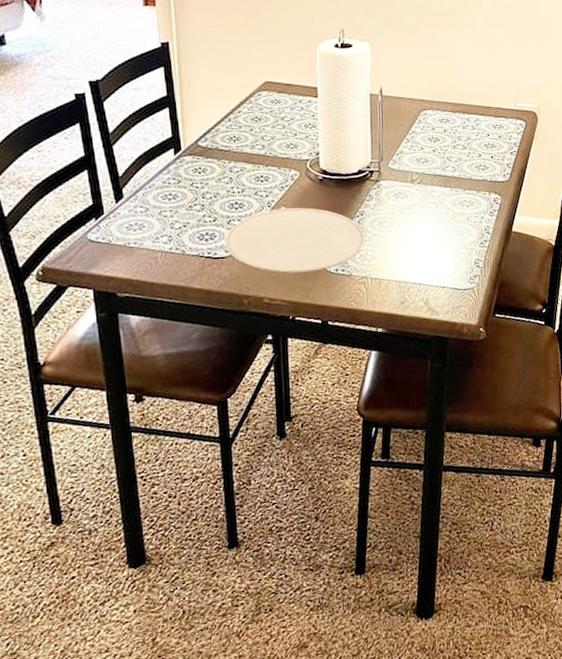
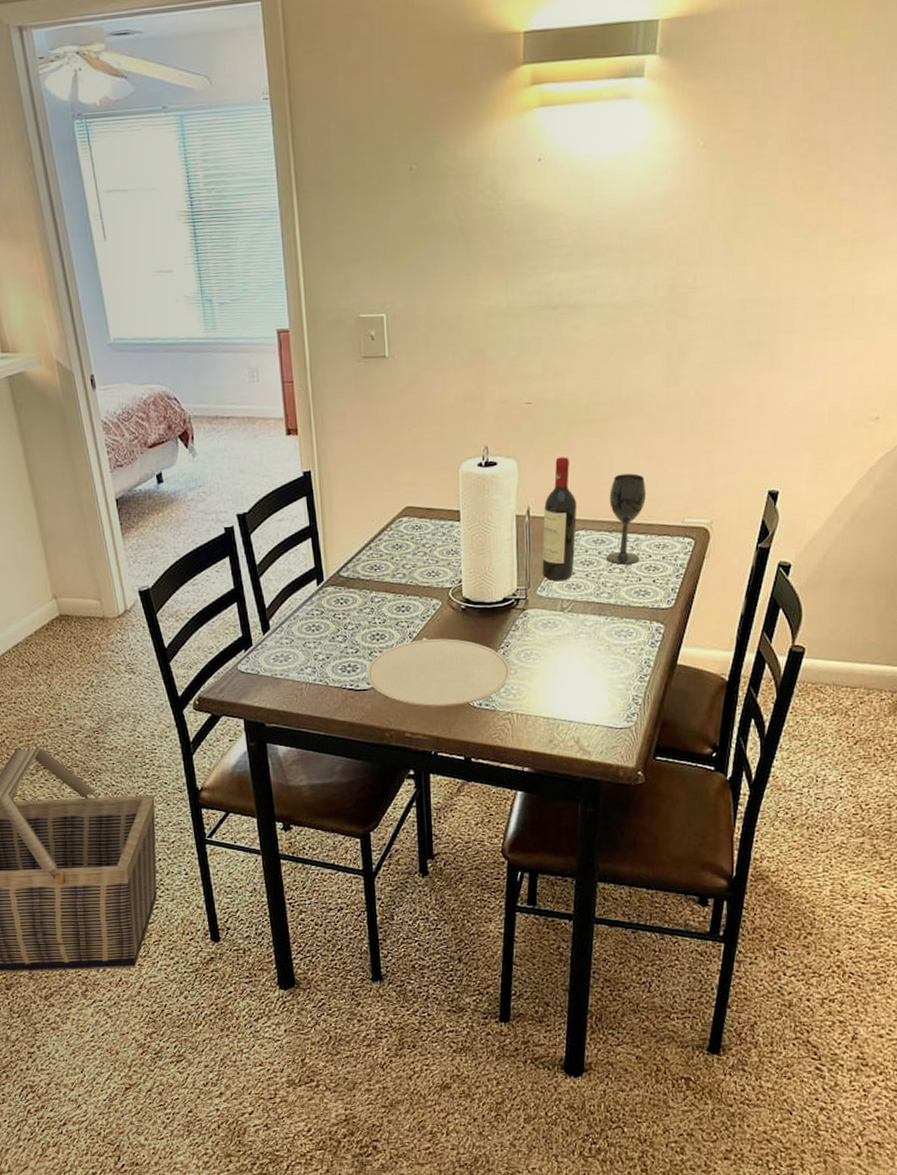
wine bottle: none [393,43,425,156] -> present [542,457,578,582]
wine glass: none [451,61,485,142] -> present [607,473,647,565]

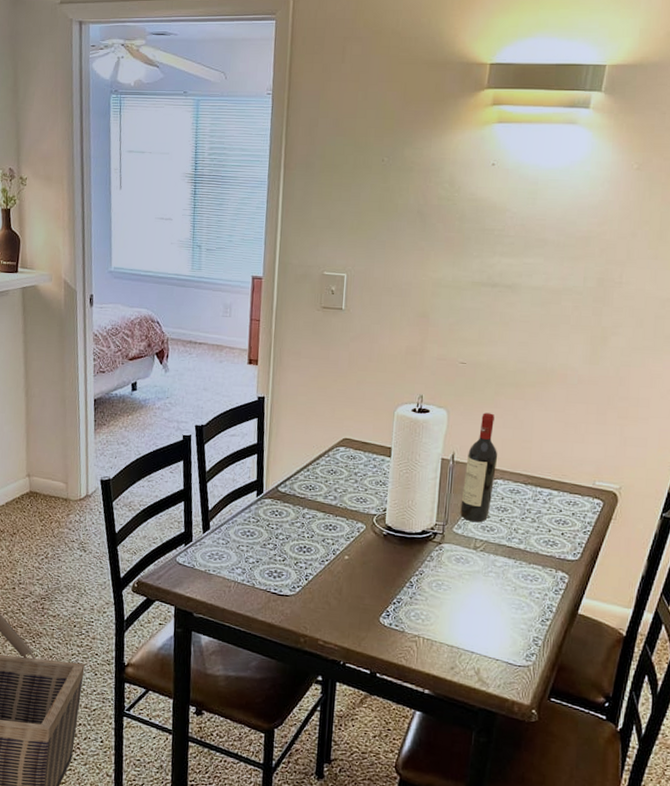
plate: present [367,638,511,707] -> none [290,557,422,623]
wine glass: present [607,473,647,565] -> none [520,434,563,516]

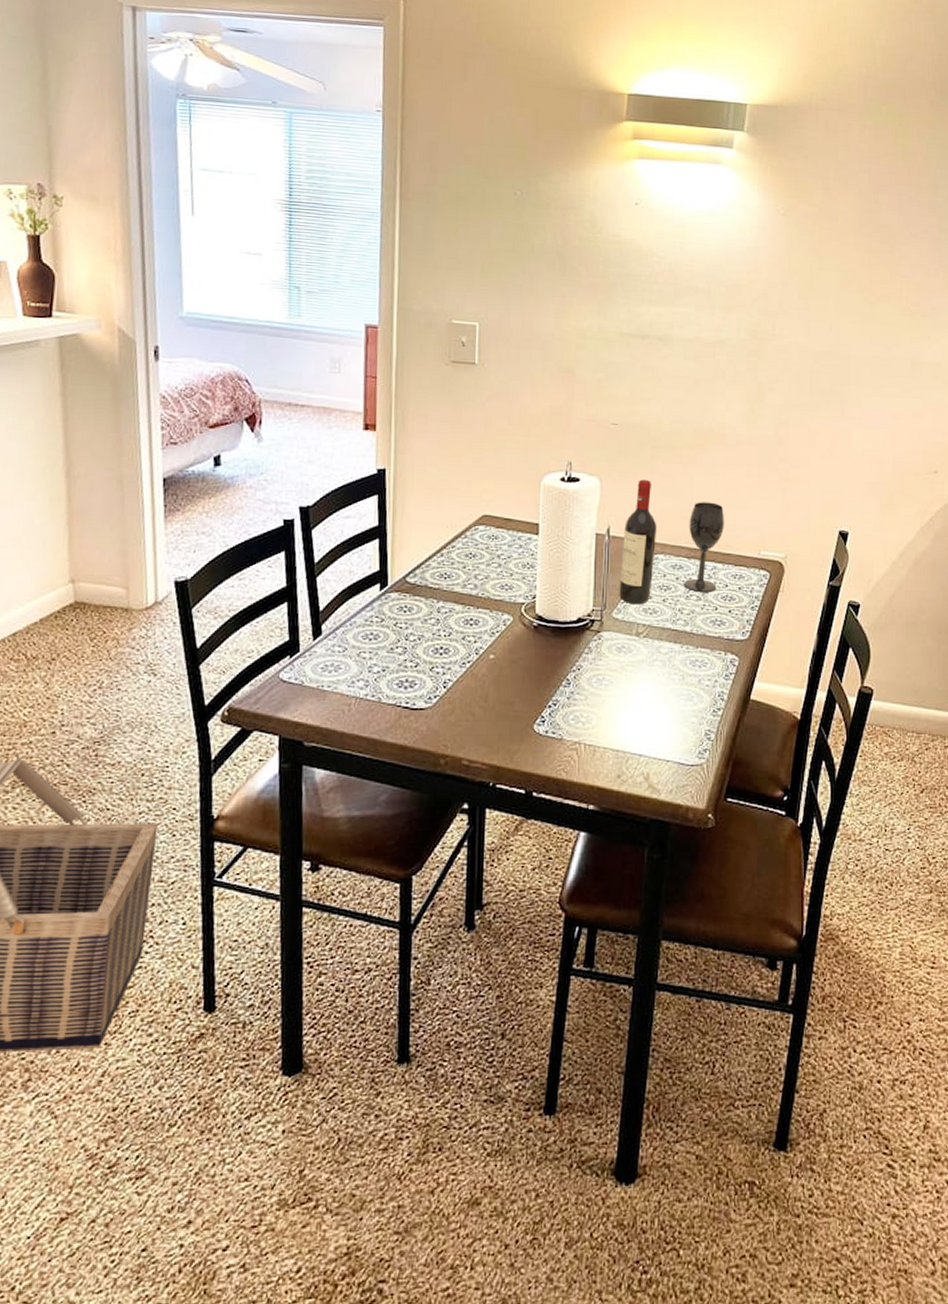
wine glass: none [520,434,563,516] -> present [684,502,725,592]

